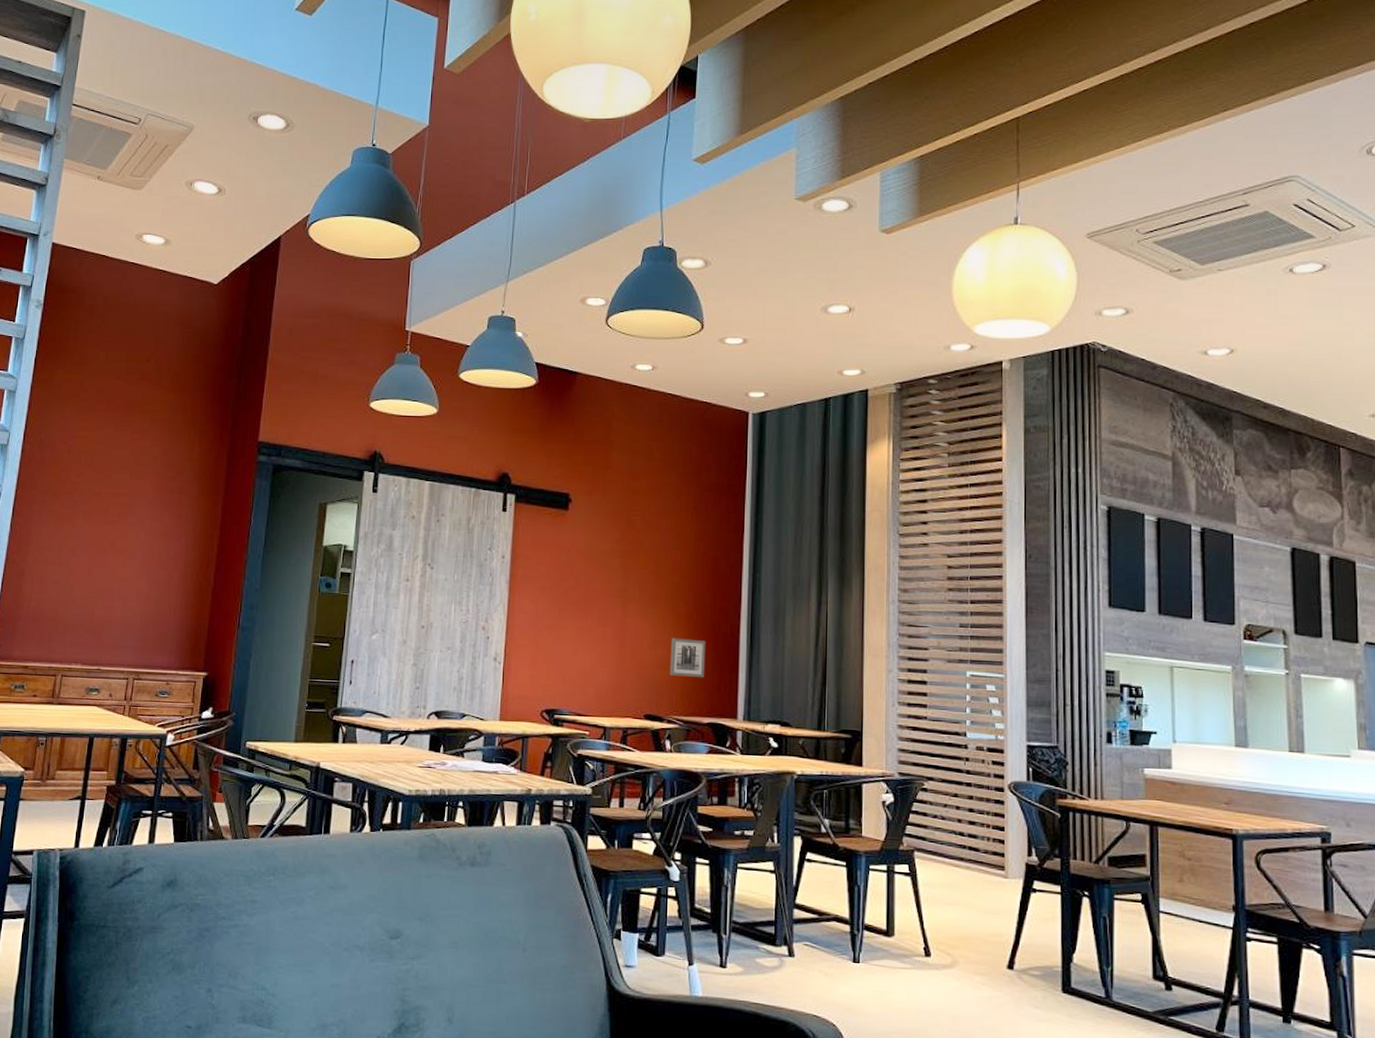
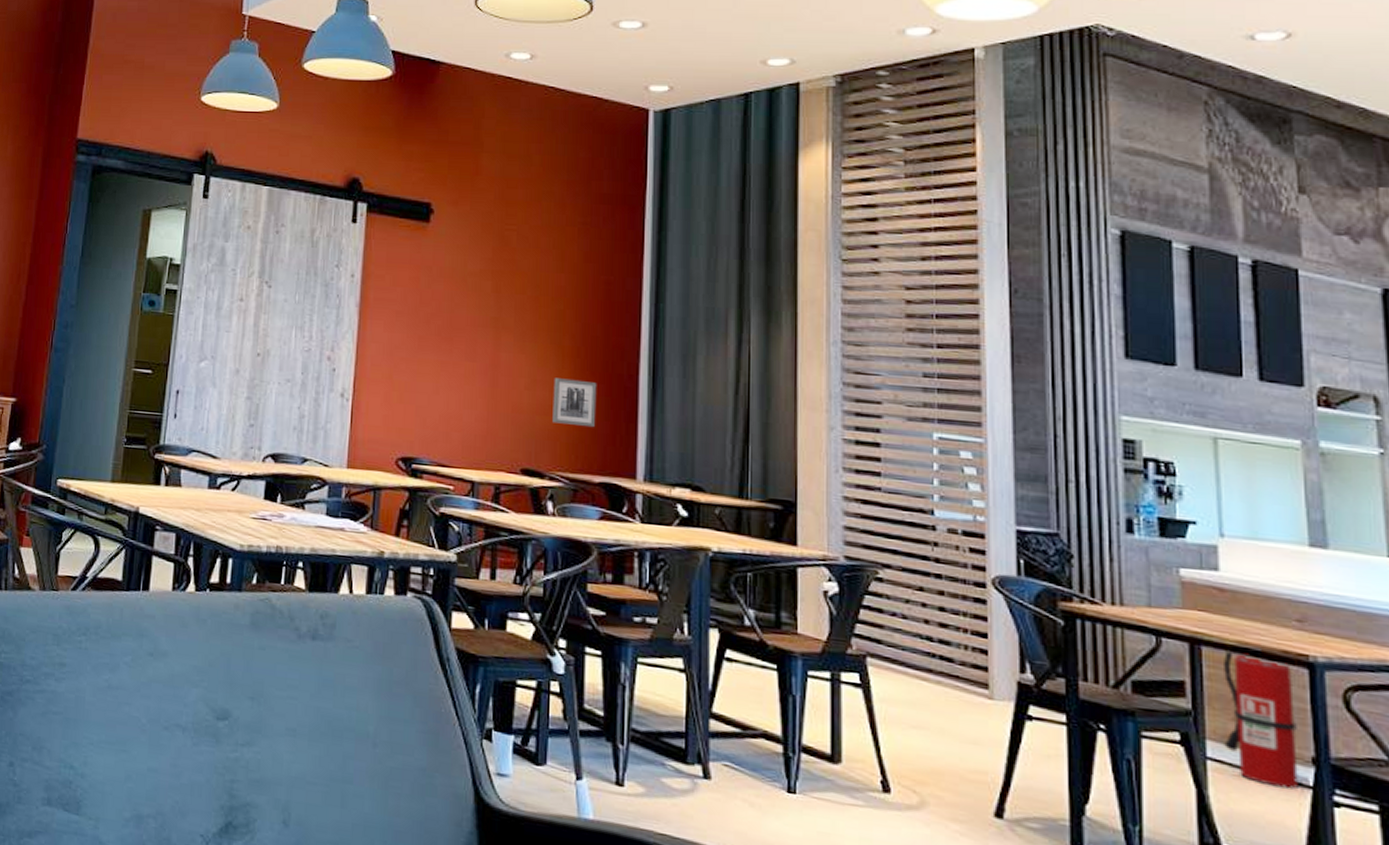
fire extinguisher: none [1172,828,1223,931] -> present [1224,649,1299,790]

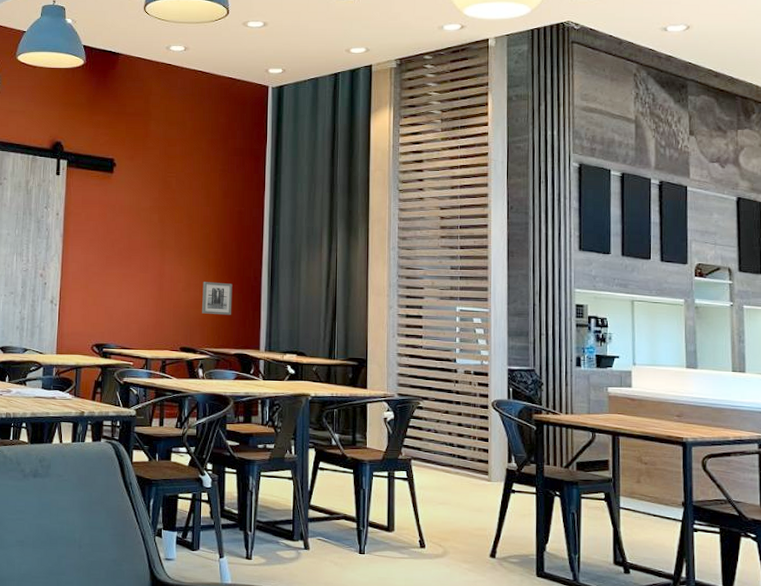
fire extinguisher: present [1224,649,1299,790] -> none [630,437,674,523]

